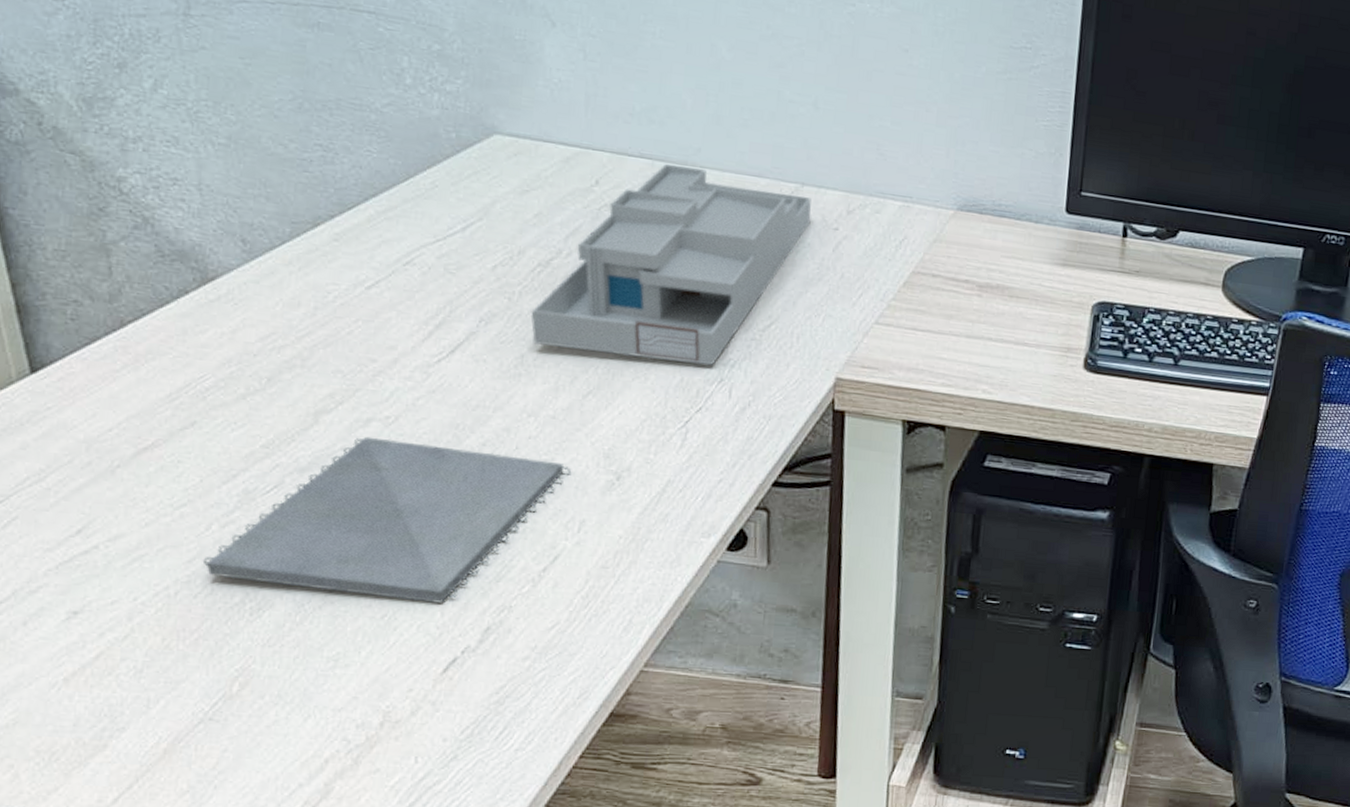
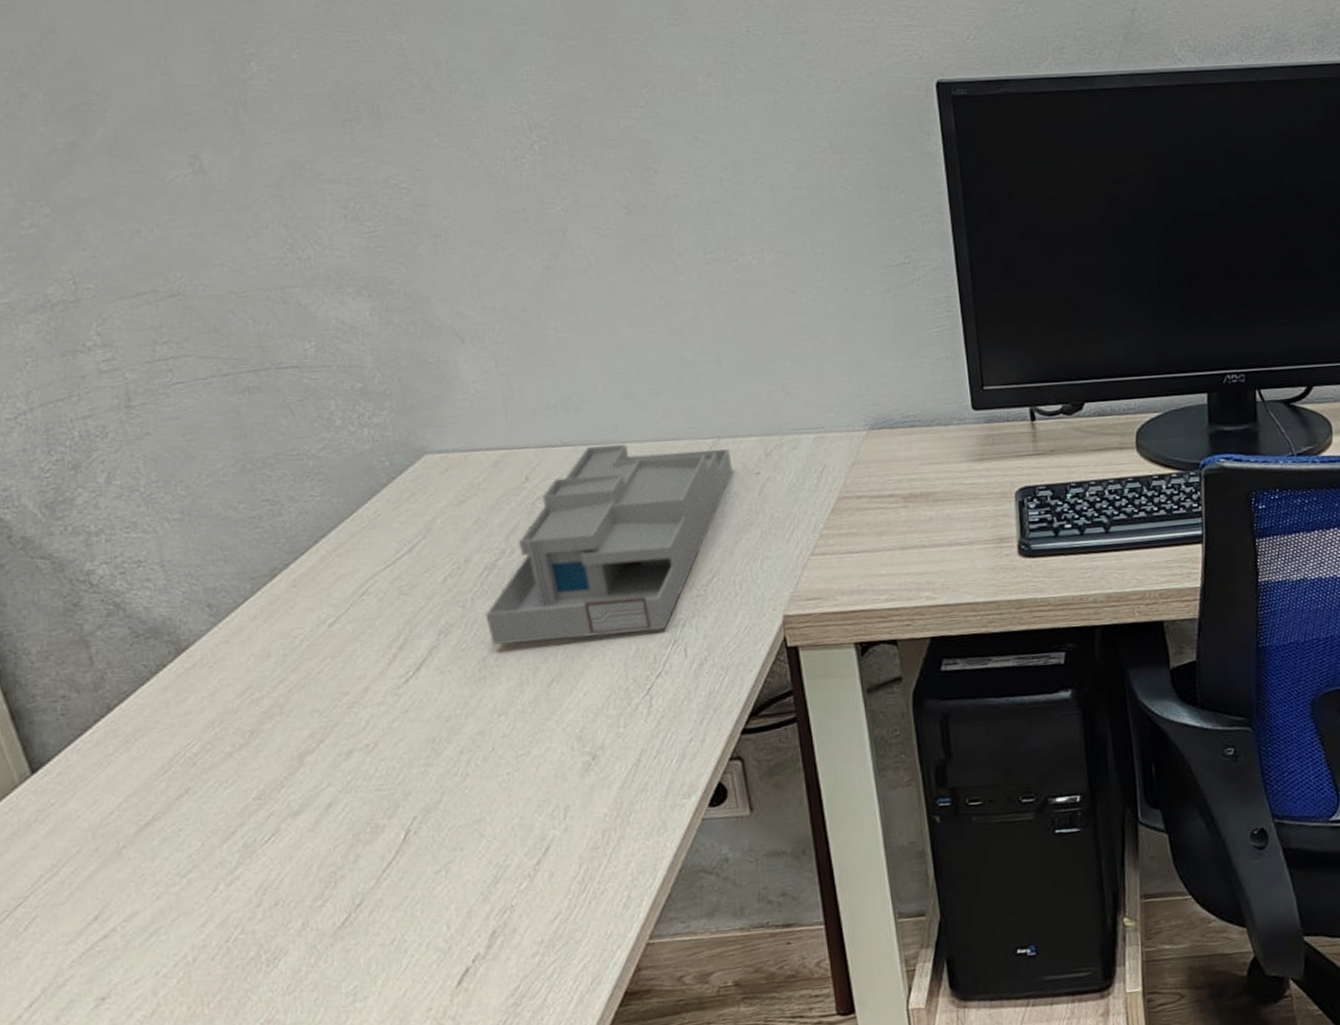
notepad: present [202,436,572,604] -> none [215,755,549,935]

